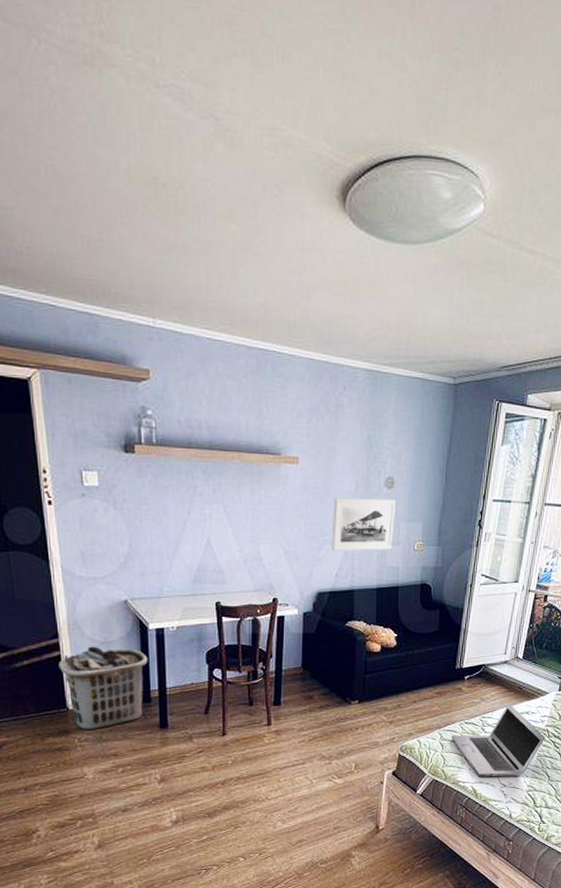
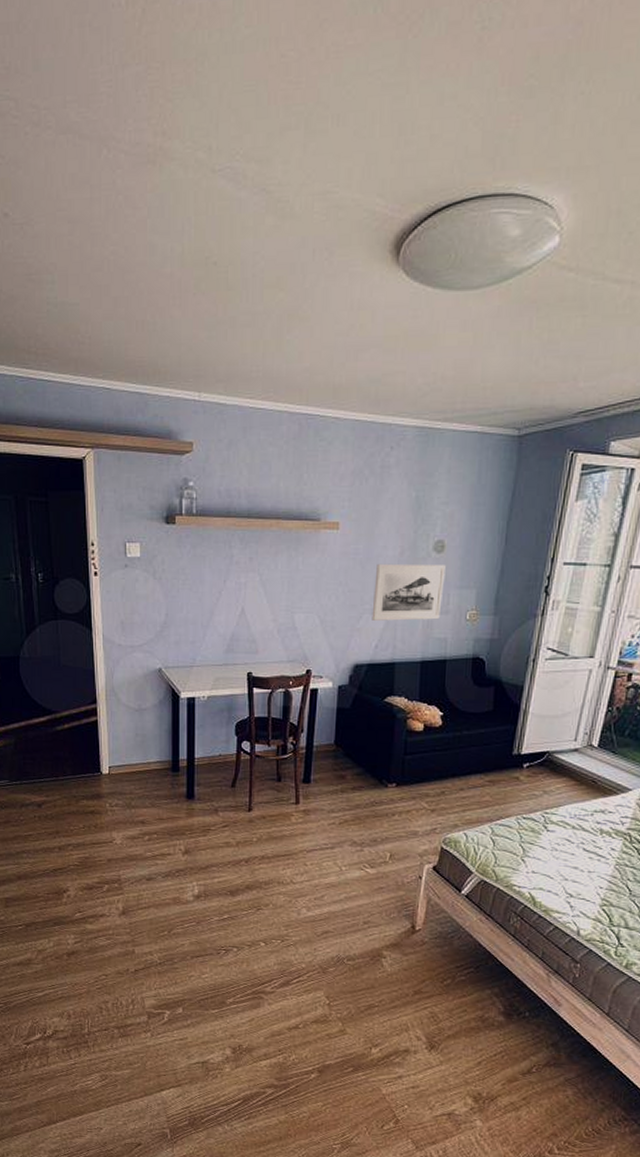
clothes hamper: present [58,646,148,730] -> none [95,713,178,796]
laptop: present [451,703,546,777] -> none [504,799,627,887]

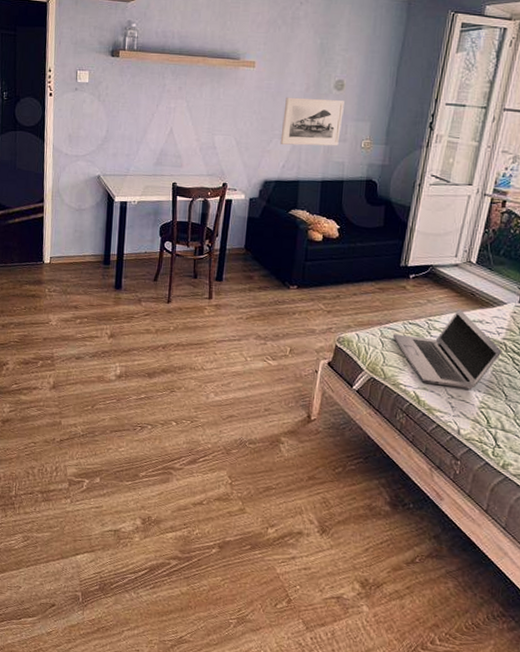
laptop: none [504,799,627,887] -> present [392,309,502,390]

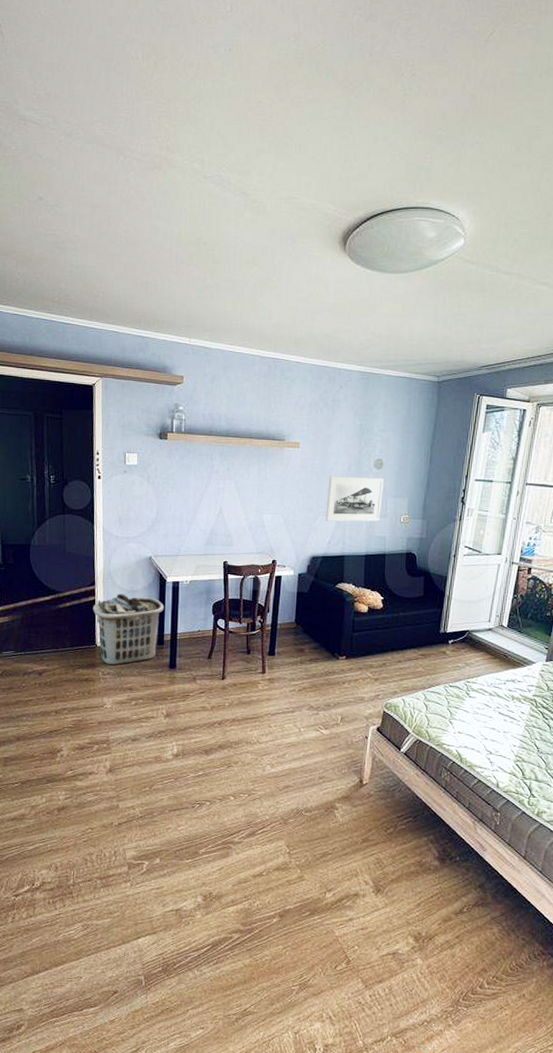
clothes hamper: none [41,211,111,283] -> present [93,594,164,666]
laptop: present [392,309,502,390] -> none [435,670,533,745]

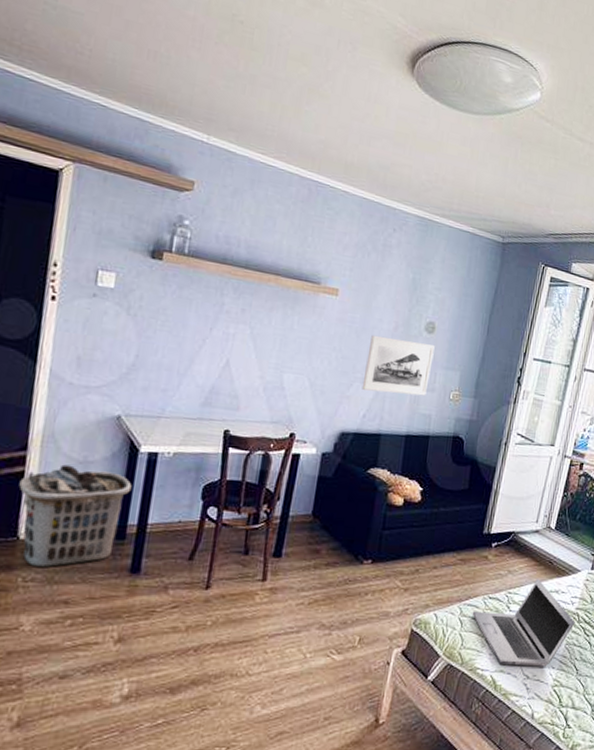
laptop: none [435,670,533,745] -> present [472,579,575,667]

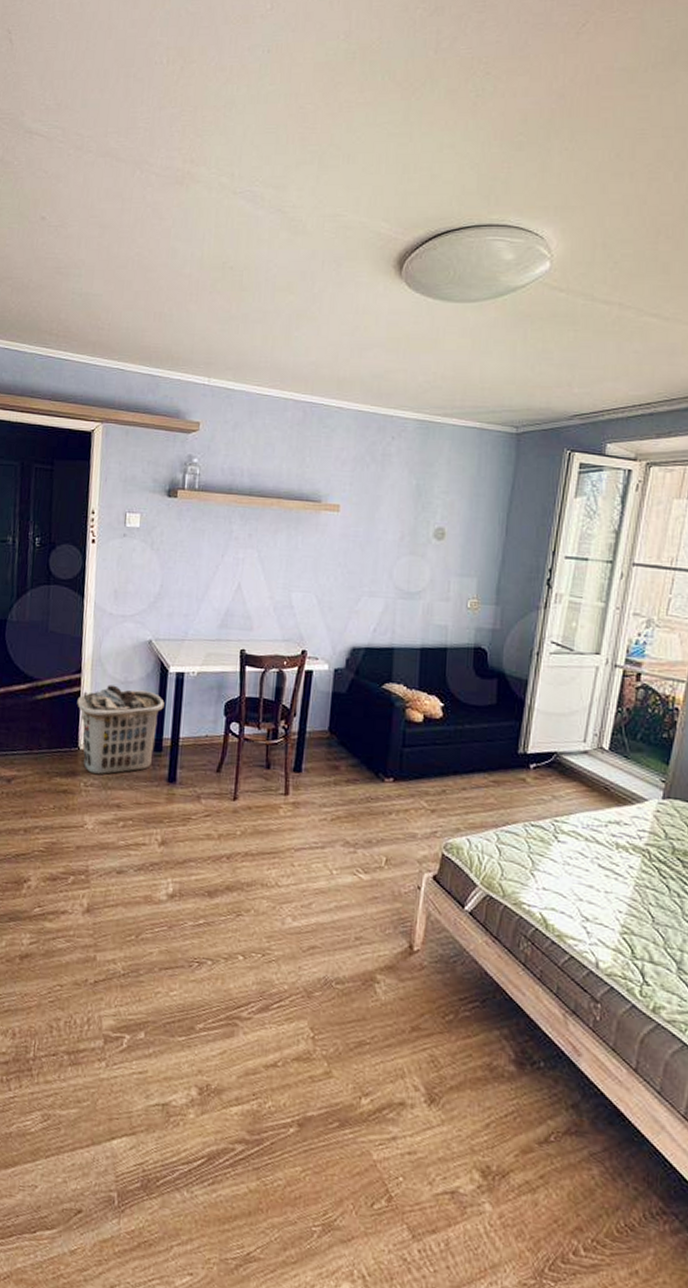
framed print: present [362,335,435,396] -> none [370,547,446,607]
laptop: present [472,579,575,667] -> none [511,807,646,910]

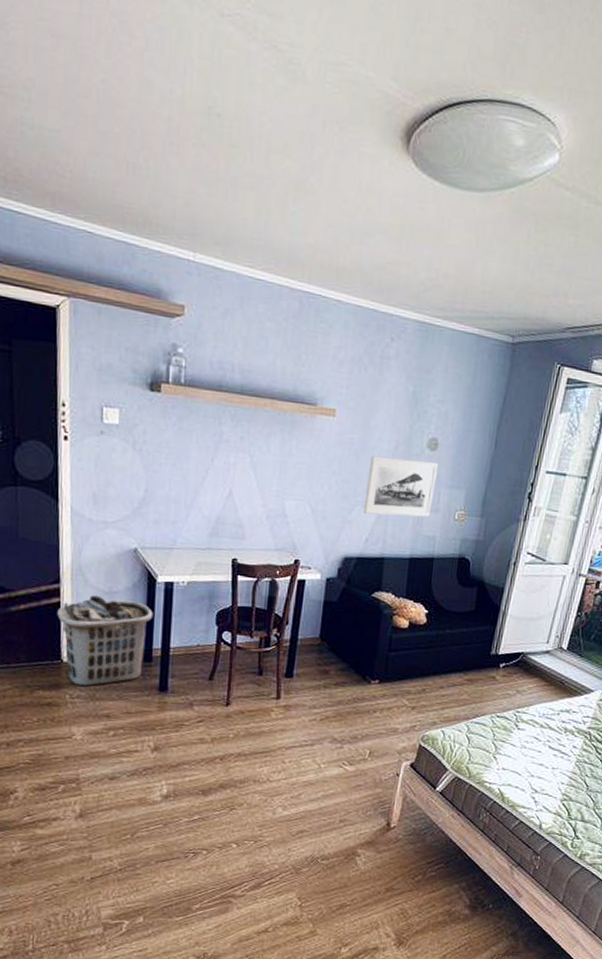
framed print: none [370,547,446,607] -> present [363,455,438,518]

